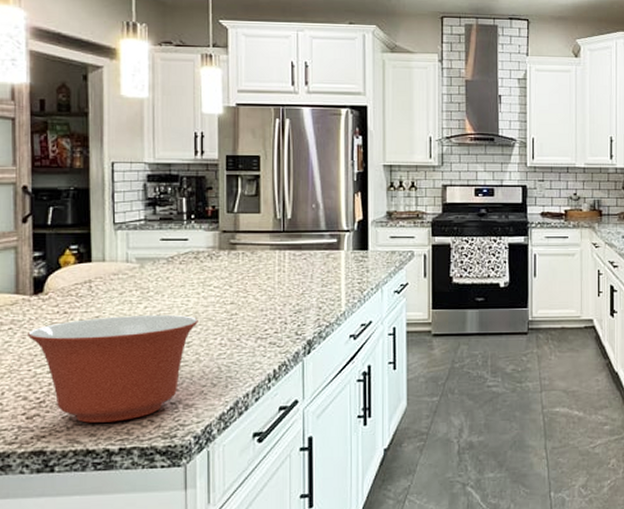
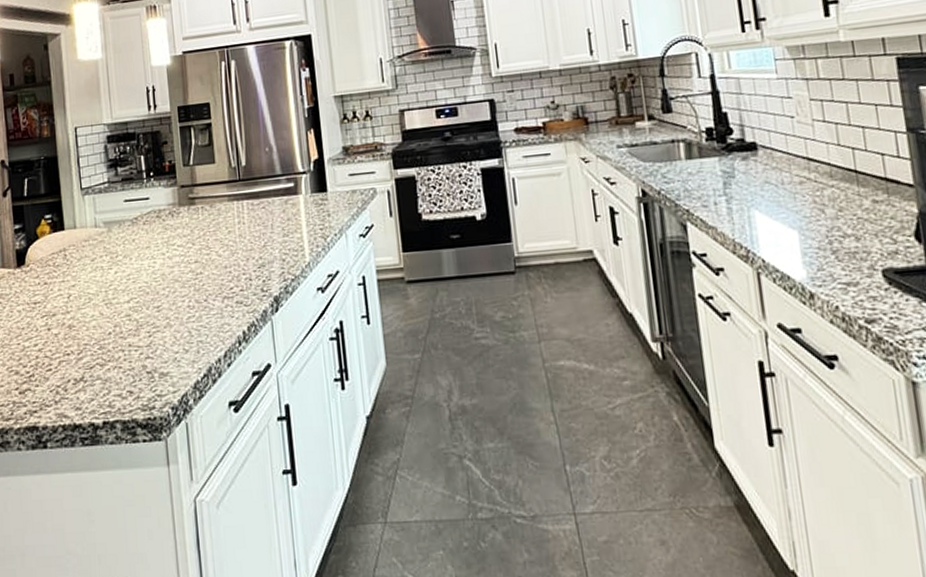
mixing bowl: present [26,314,198,423] -> none [14,278,166,396]

